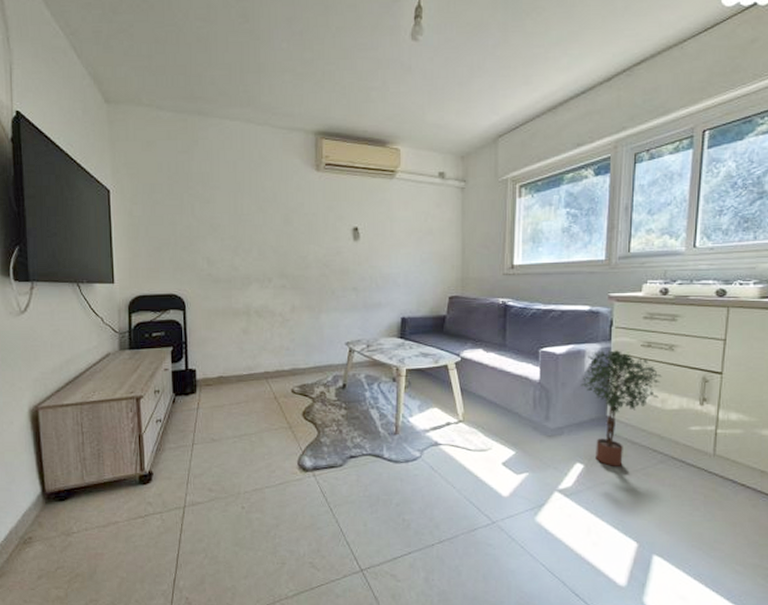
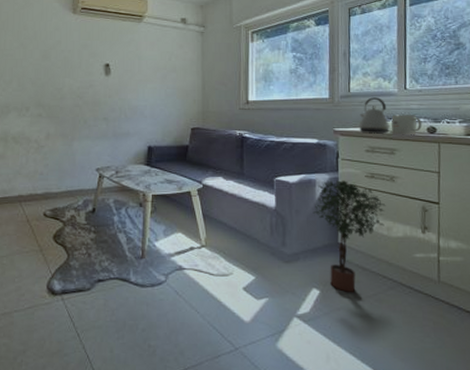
kettle: none [637,257,674,299] -> present [359,97,391,134]
mug: none [675,276,711,300] -> present [391,114,423,136]

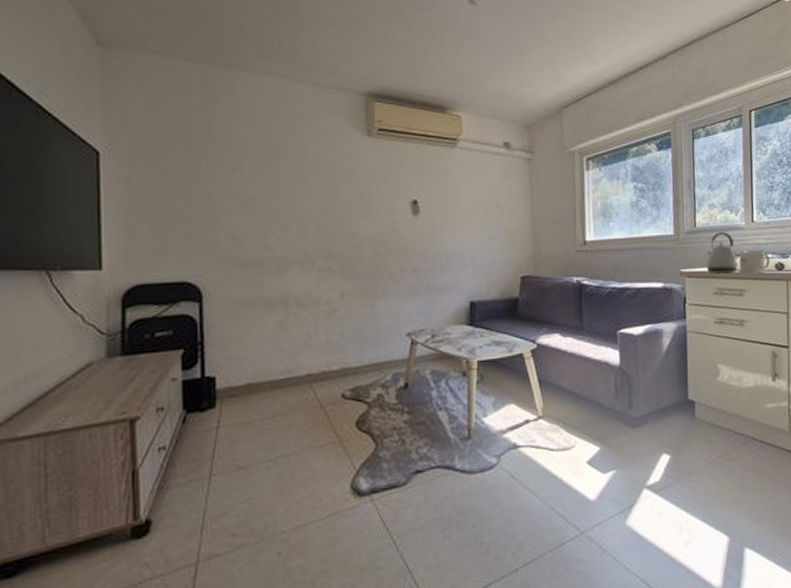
potted tree: present [313,180,386,292] -> none [660,328,736,454]

